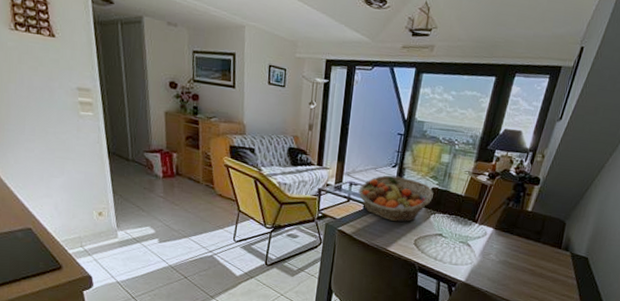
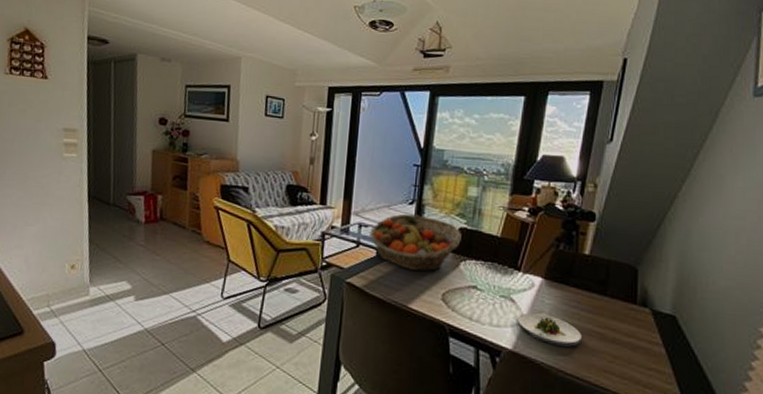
salad plate: none [470,254,519,280] -> present [517,312,583,347]

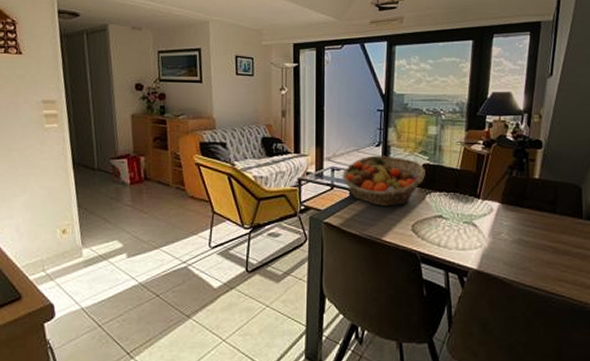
salad plate: present [517,312,583,347] -> none [480,234,538,262]

